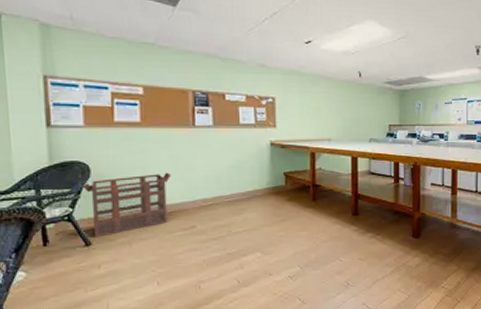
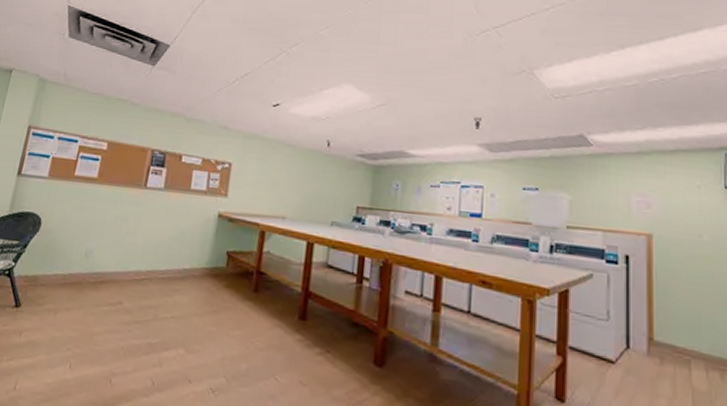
laundry basket: present [80,172,172,237] -> none [26,234,113,299]

